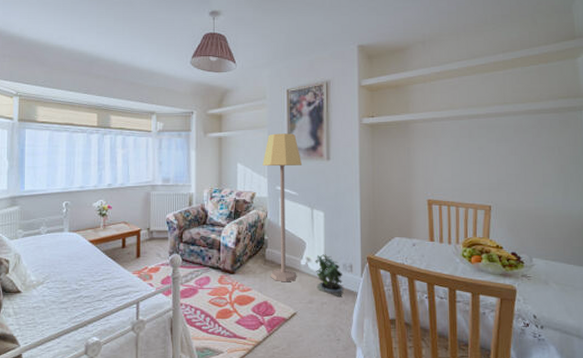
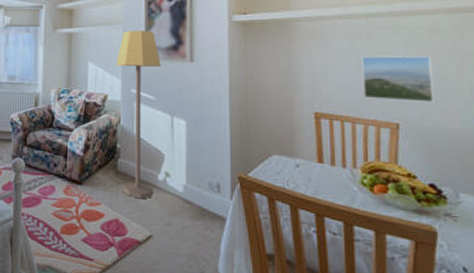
potted plant: present [315,254,344,297] -> none [175,169,209,222]
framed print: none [464,149,517,187] -> present [362,55,434,102]

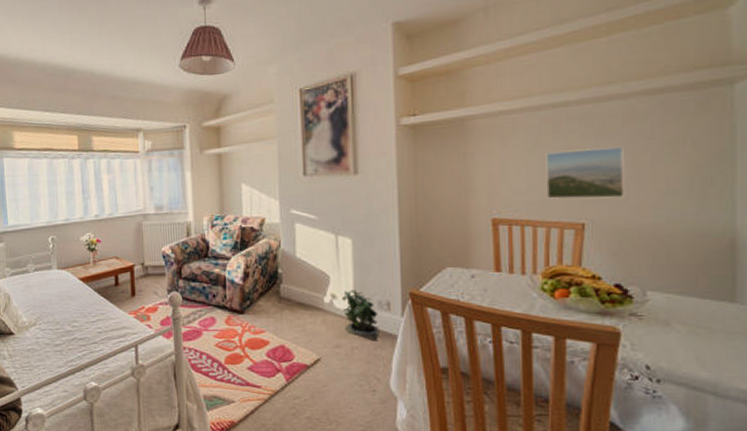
lamp: present [116,30,162,199] -> none [272,143,323,323]
potted plant: none [175,169,209,222] -> present [342,290,379,341]

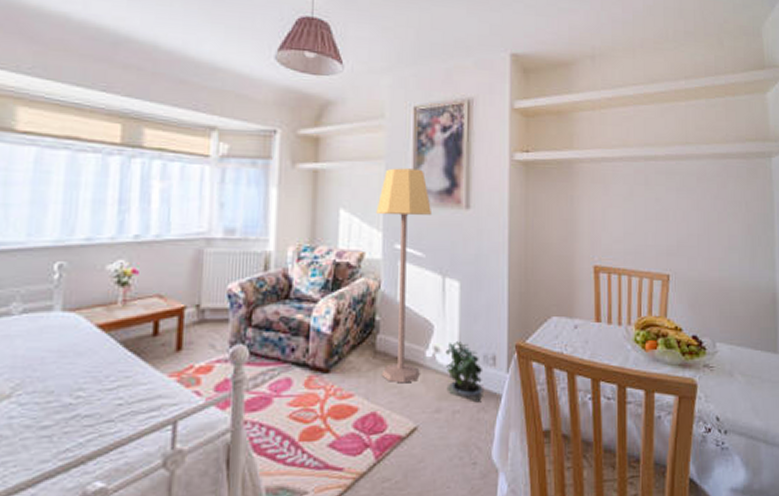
lamp: none [272,143,323,323] -> present [376,168,433,384]
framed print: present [546,145,624,199] -> none [639,202,699,251]

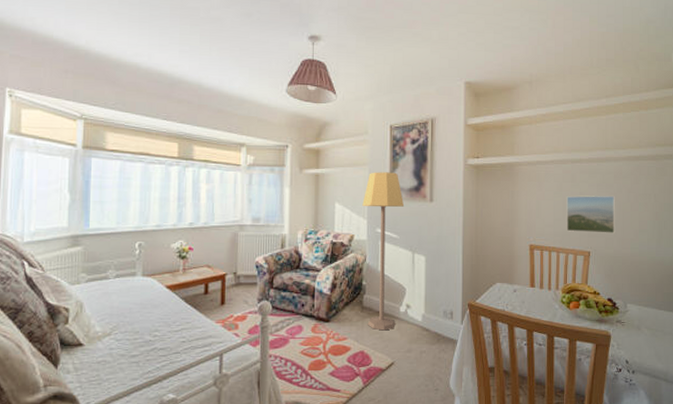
potted plant: present [445,341,483,403] -> none [415,301,443,346]
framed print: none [639,202,699,251] -> present [566,195,615,233]

